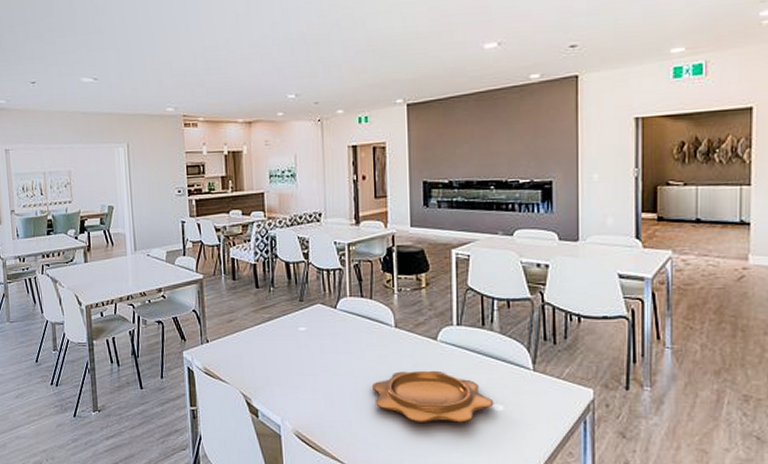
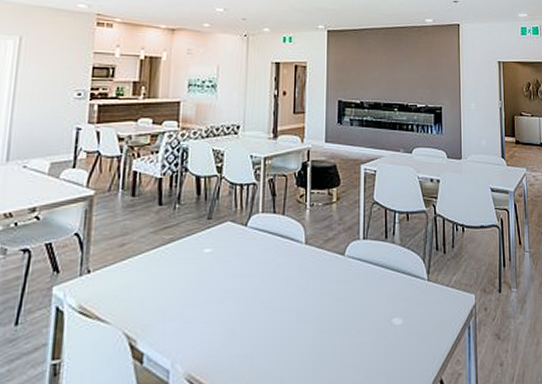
decorative bowl: present [371,370,494,423] -> none [277,287,394,347]

